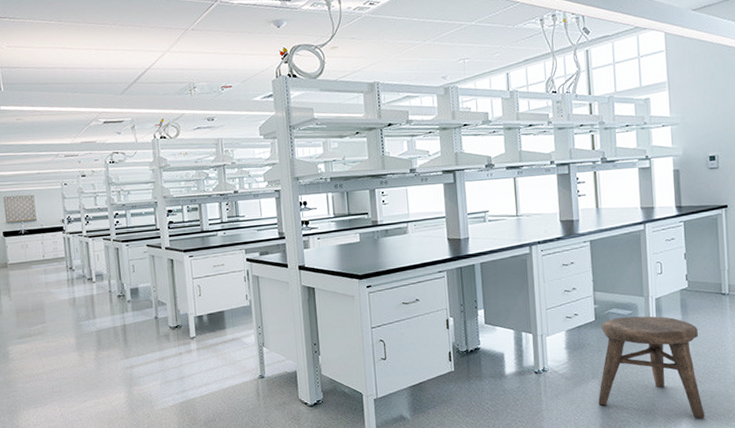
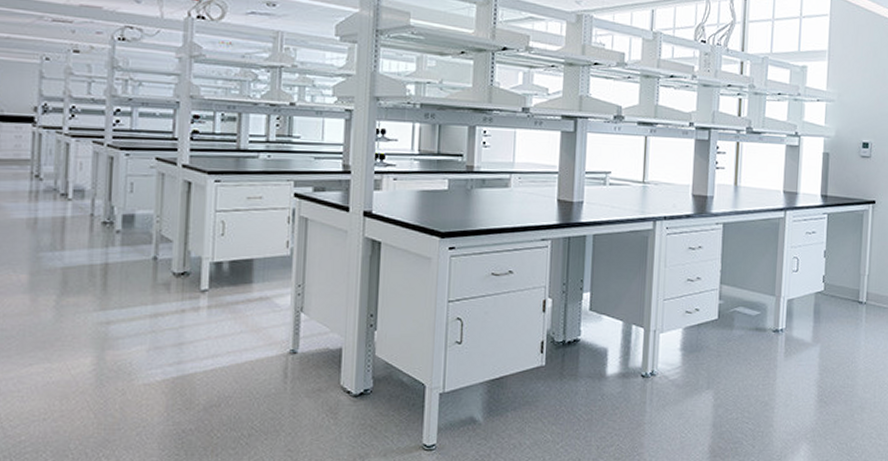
stool: present [598,316,706,418] -> none [710,317,829,445]

